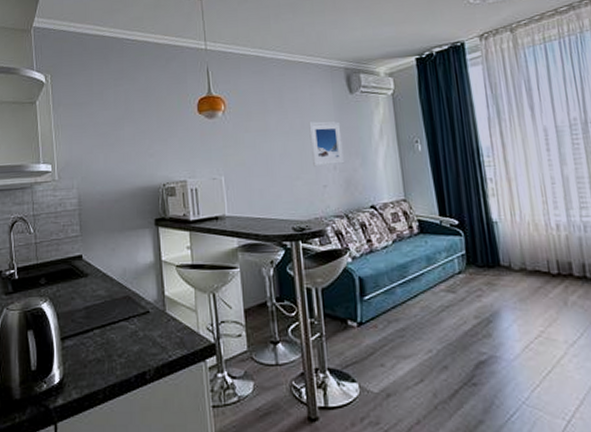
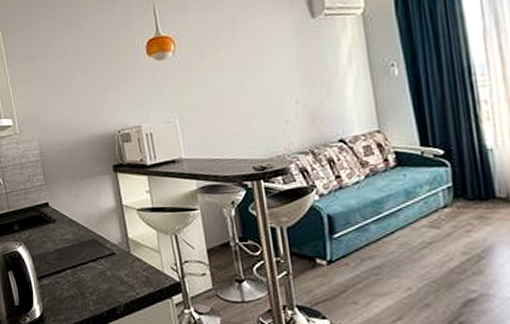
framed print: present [309,121,344,167] -> none [266,50,307,102]

